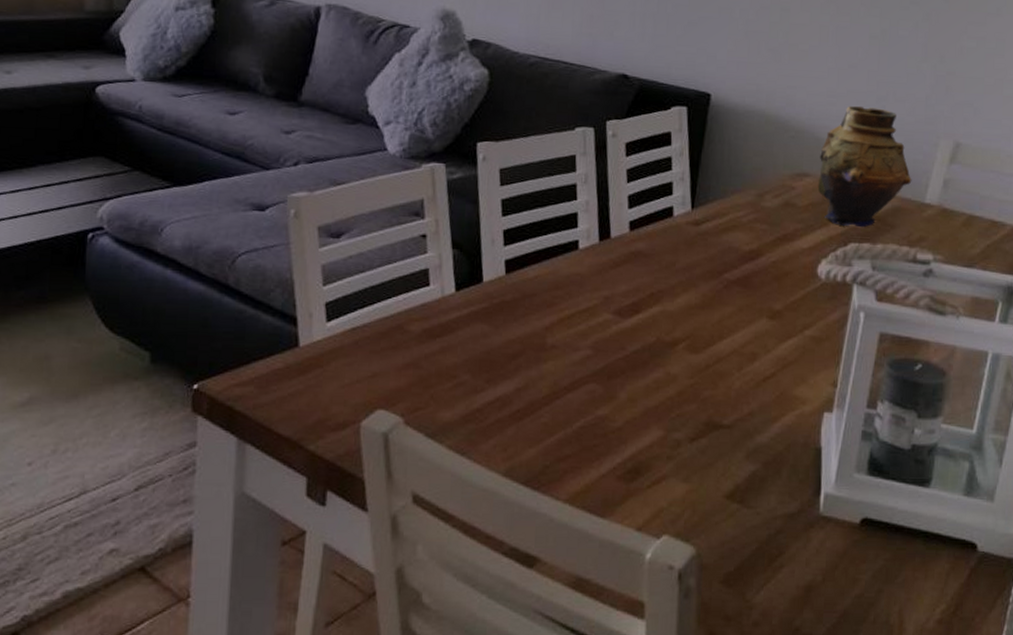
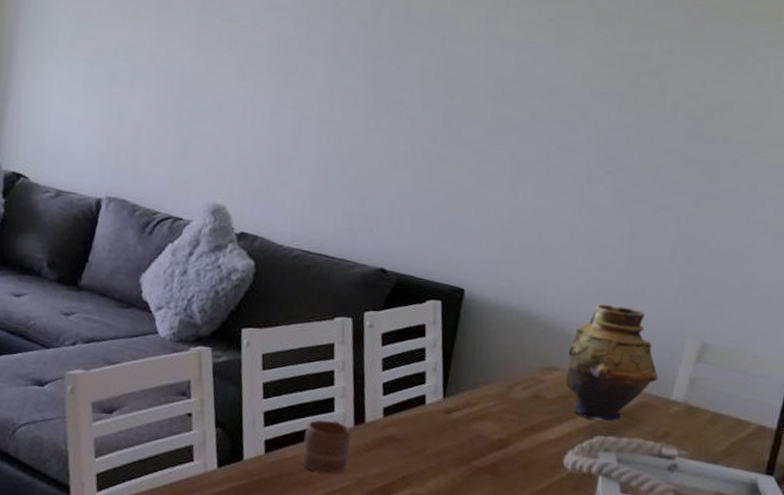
mug: none [545,236,596,294] -> present [302,420,351,474]

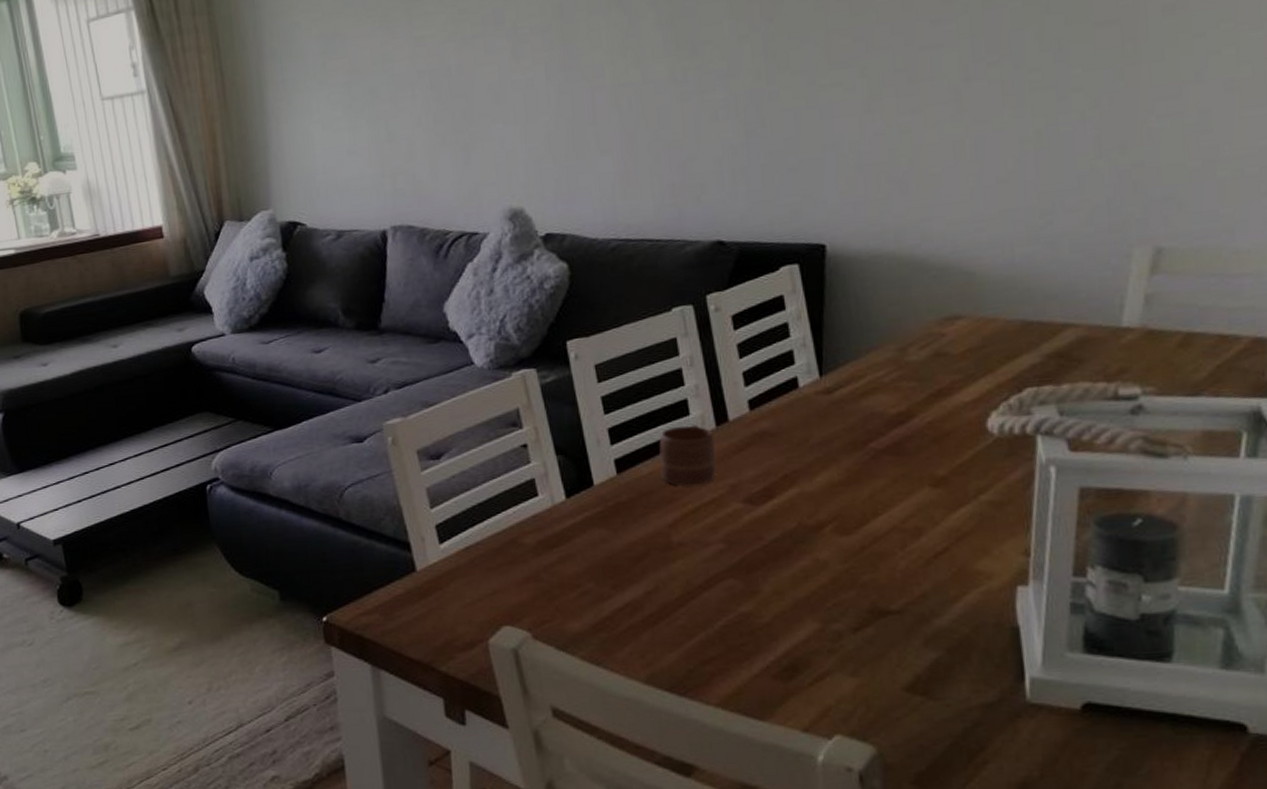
vase: present [565,304,659,422] -> none [973,224,1101,369]

